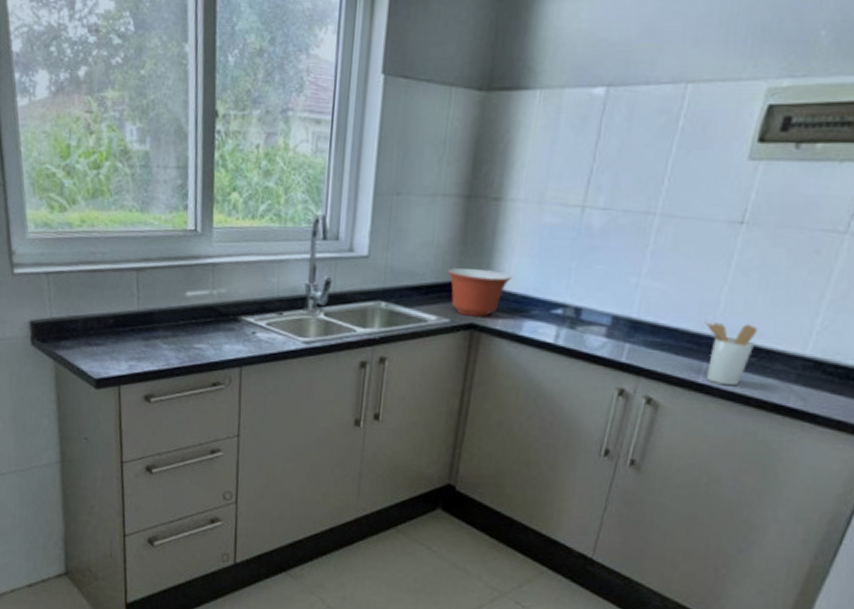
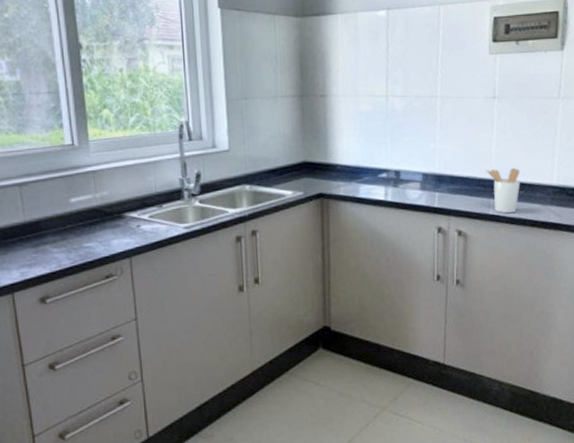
mixing bowl: present [447,268,512,317] -> none [295,150,345,188]

